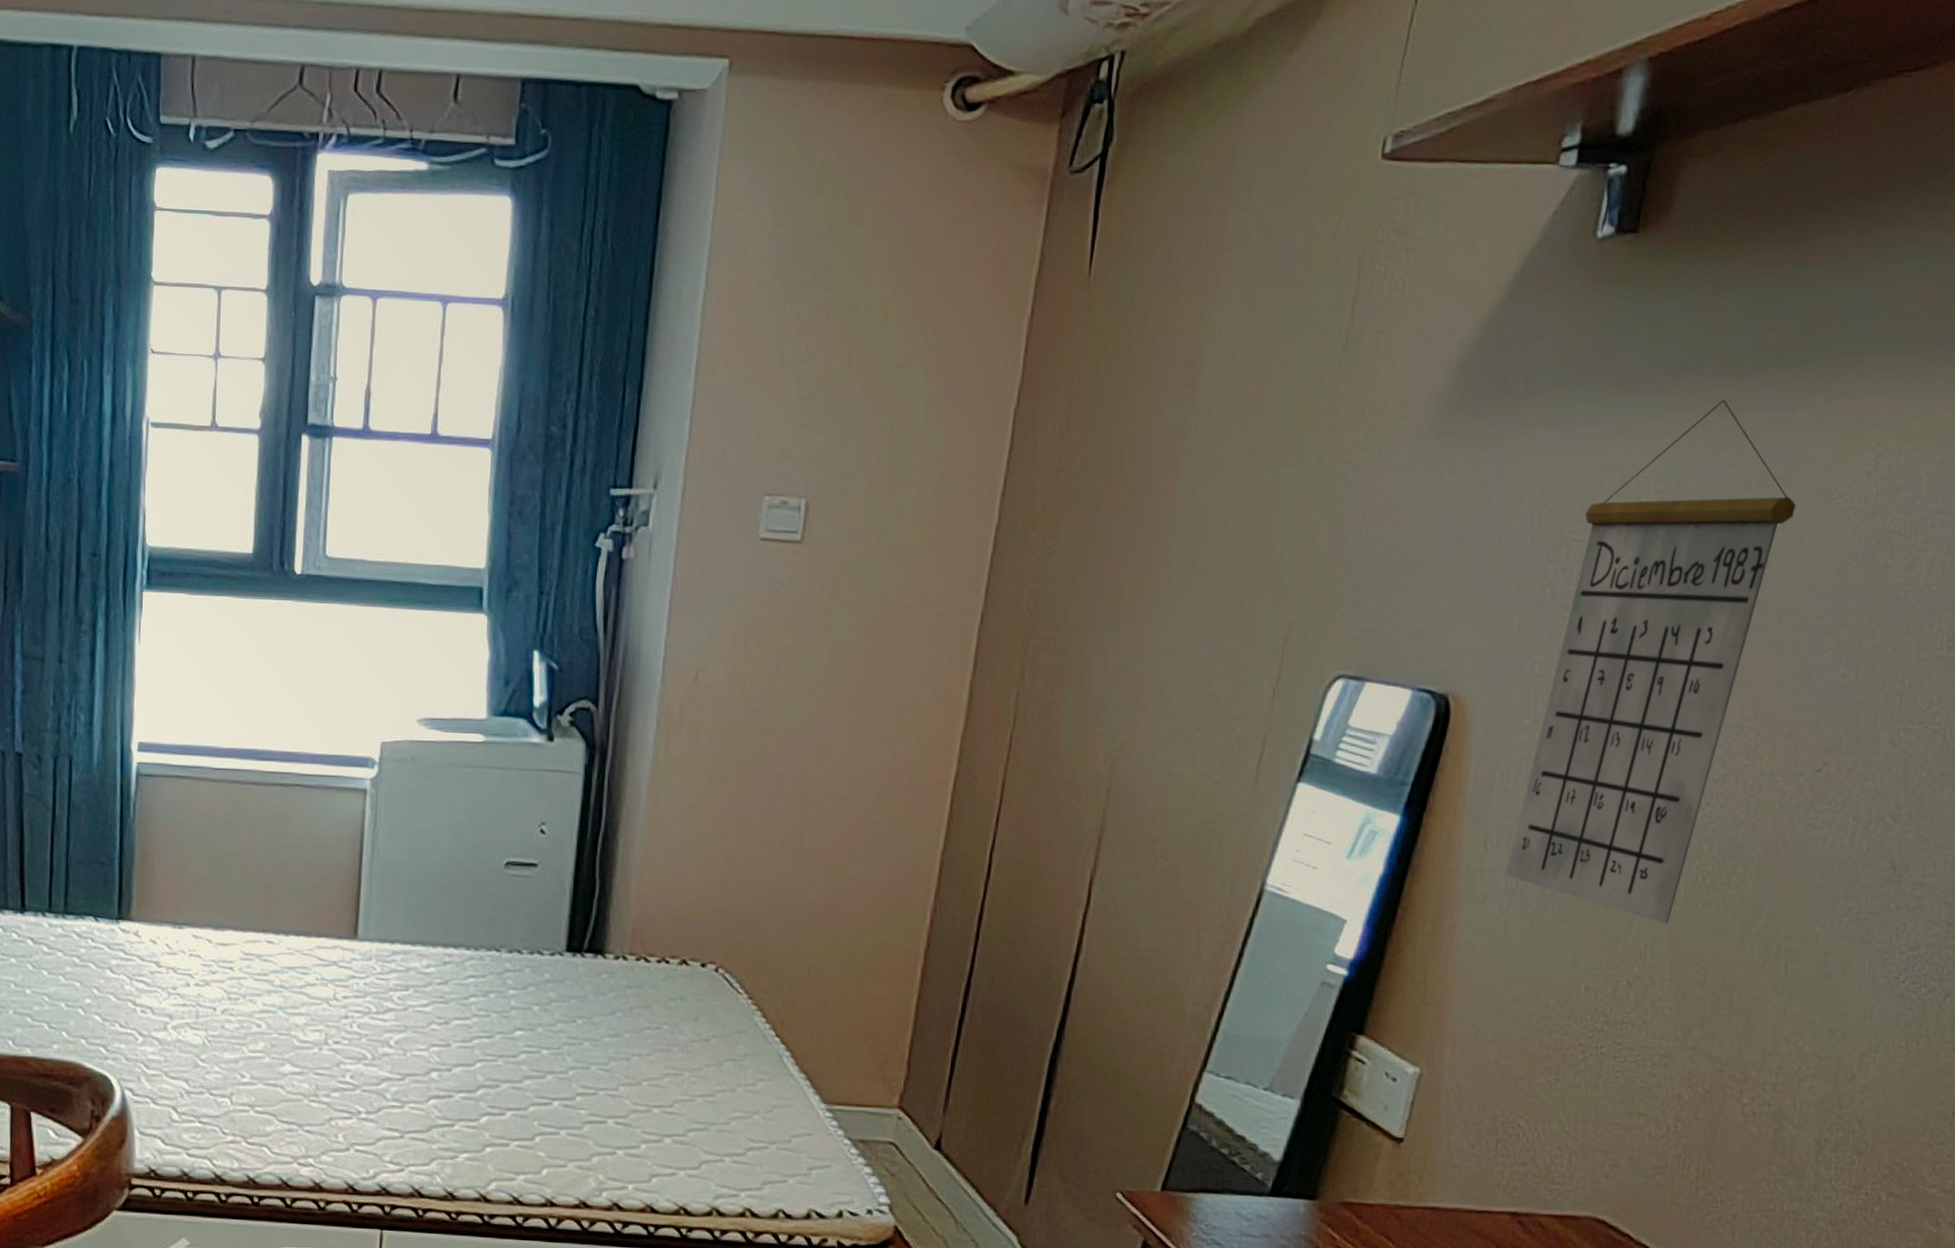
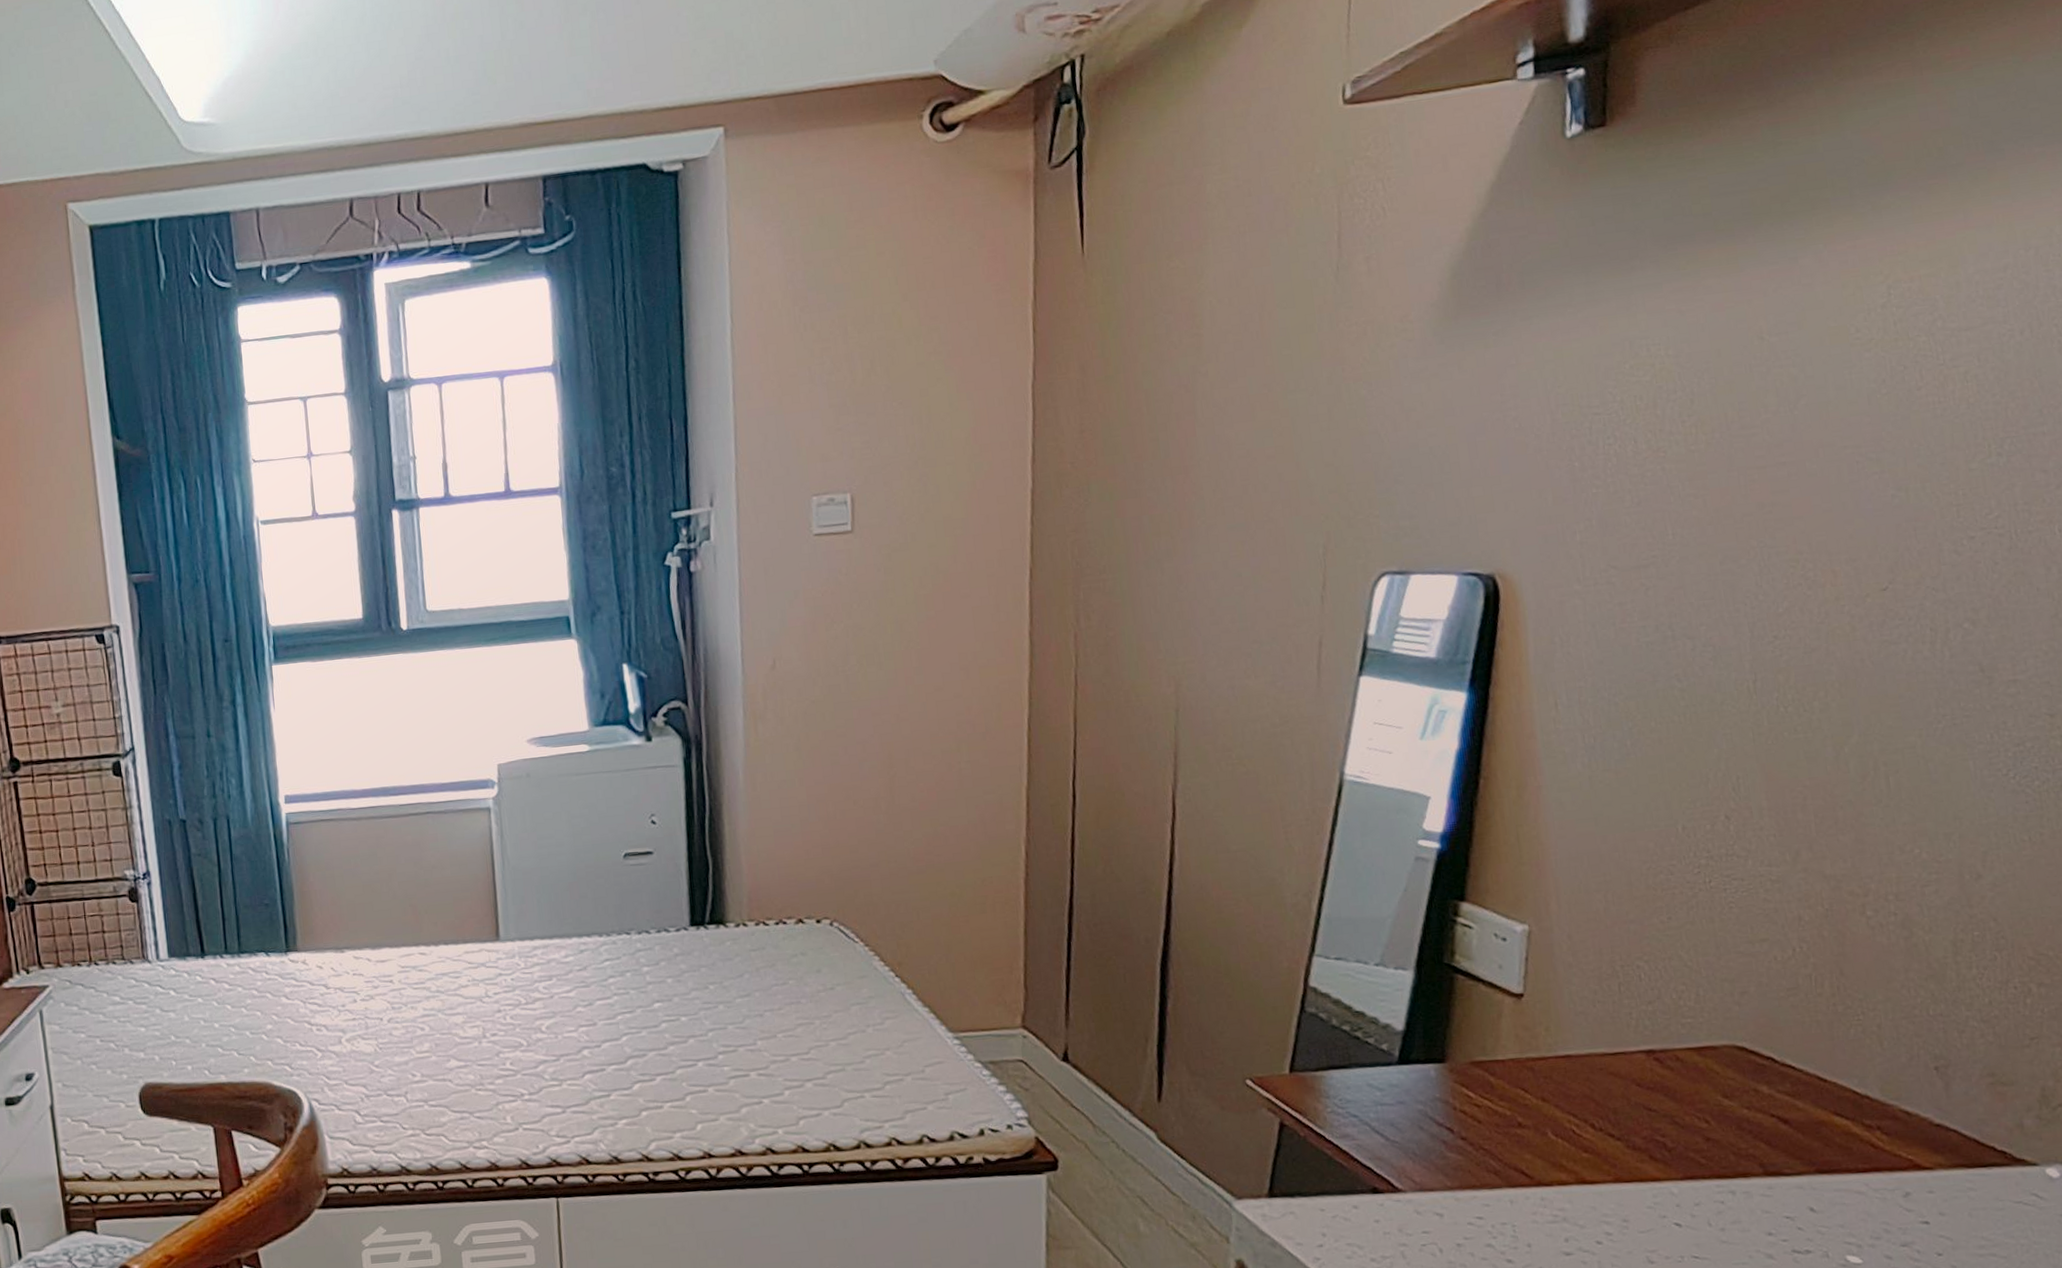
calendar: present [1505,399,1796,924] -> none [1581,261,1814,756]

